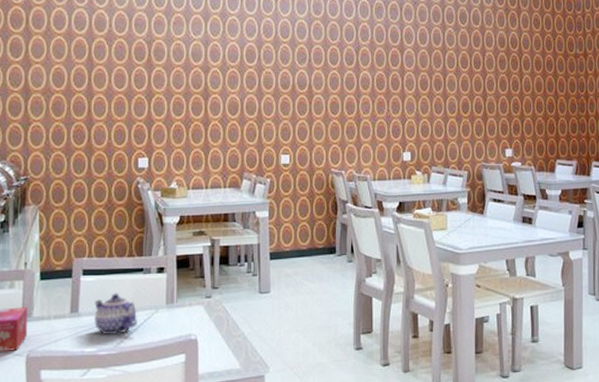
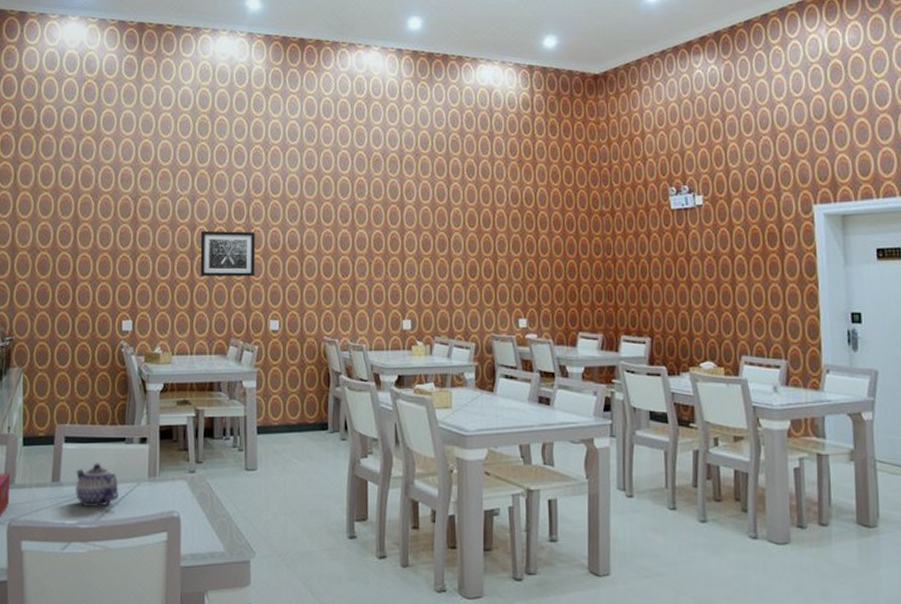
wall art: none [214,72,267,116] -> present [200,230,256,277]

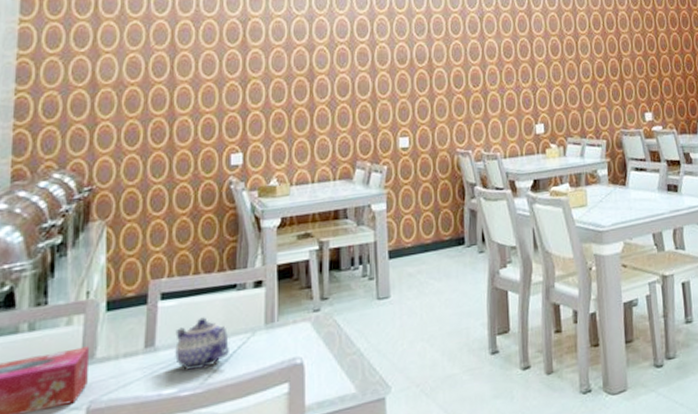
wall art: present [200,230,256,277] -> none [320,48,382,99]

